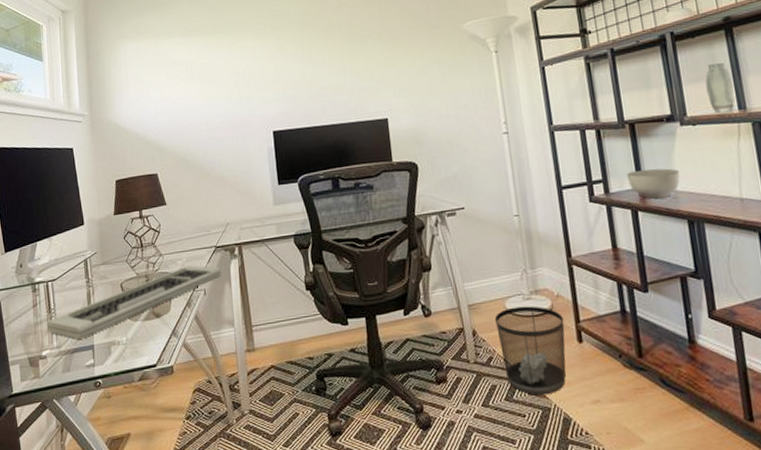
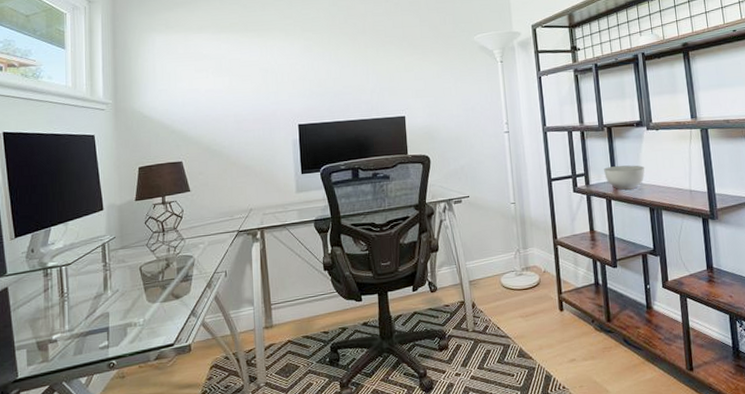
computer keyboard: present [46,265,221,340] -> none [58,248,243,322]
waste bin: present [494,306,566,395] -> none [491,280,549,357]
vase: present [705,63,735,113] -> none [667,80,689,121]

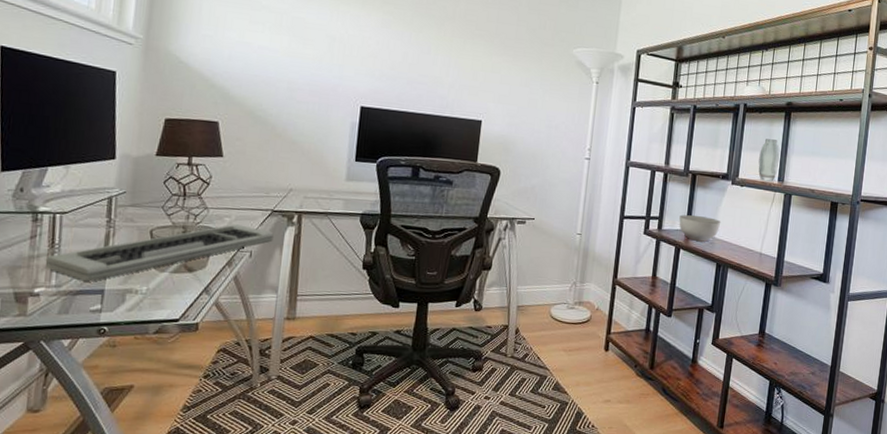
computer keyboard: none [58,248,243,322] -> present [45,224,274,282]
vase: none [667,80,689,121] -> present [758,139,780,182]

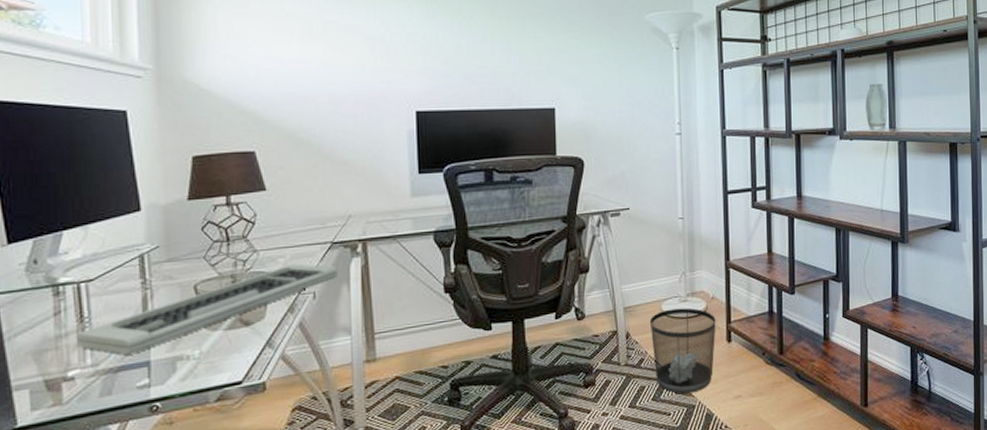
waste bin: none [537,313,598,391] -> present [649,307,716,394]
bowl: present [679,214,721,242] -> none [788,179,834,207]

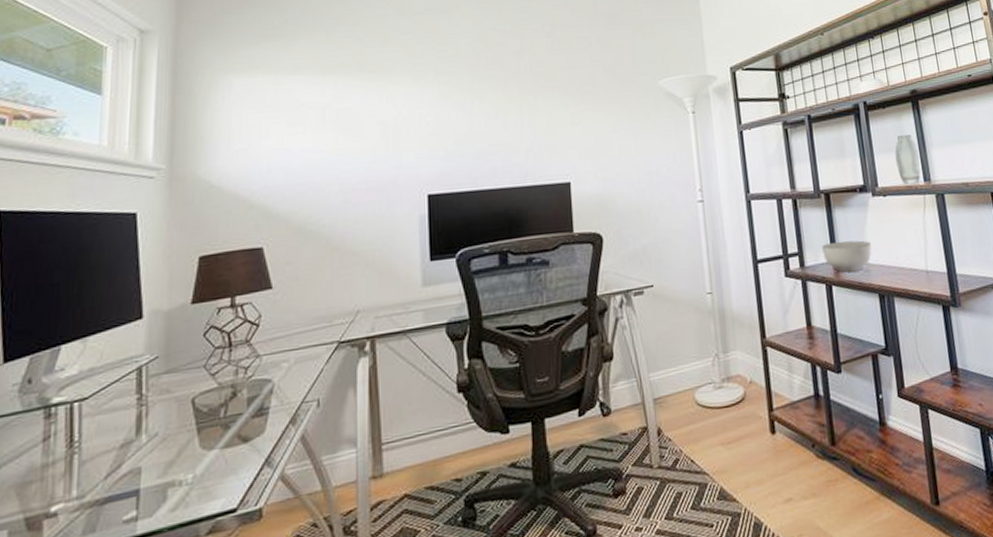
computer keyboard: present [75,264,337,355] -> none [62,368,344,484]
waste bin: present [649,307,716,394] -> none [682,395,758,500]
bowl: none [788,179,834,207] -> present [822,240,872,273]

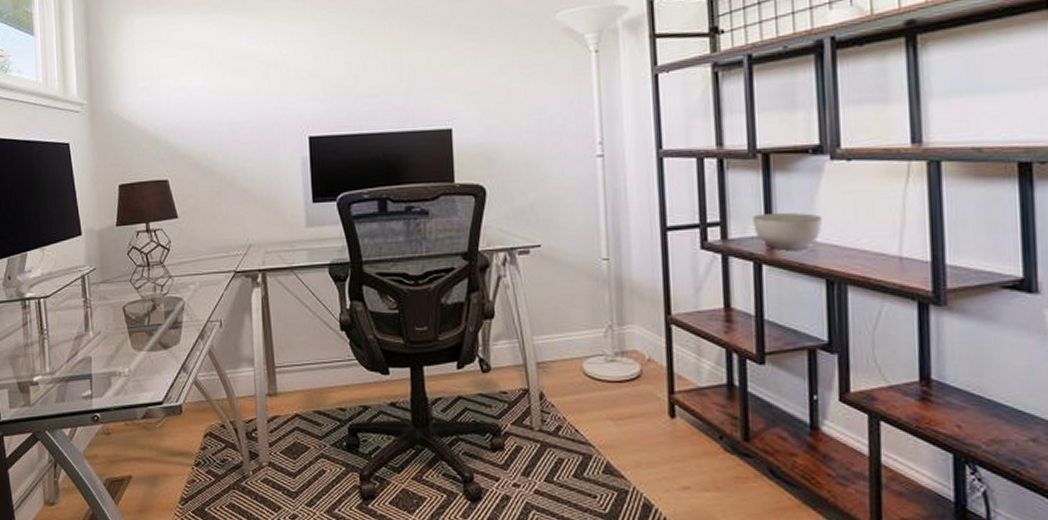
vase: present [894,135,921,185] -> none [871,81,909,147]

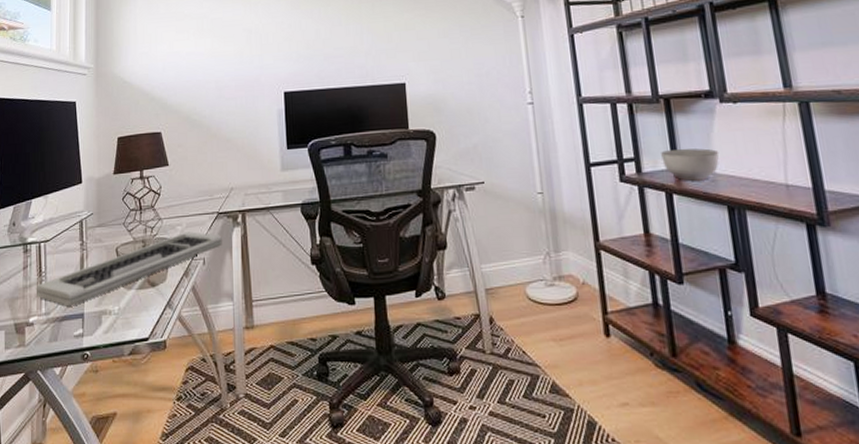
computer keyboard: none [38,291,241,367] -> present [36,232,222,307]

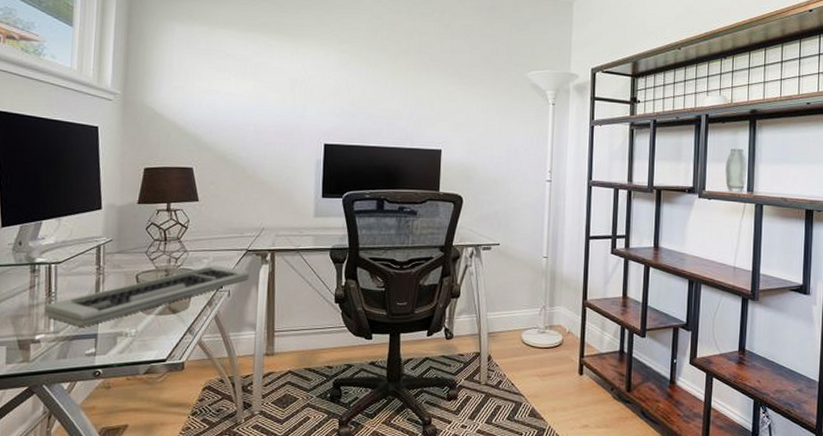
bowl: present [661,148,719,181] -> none [646,232,691,258]
vase: none [747,37,780,91] -> present [725,149,748,192]

